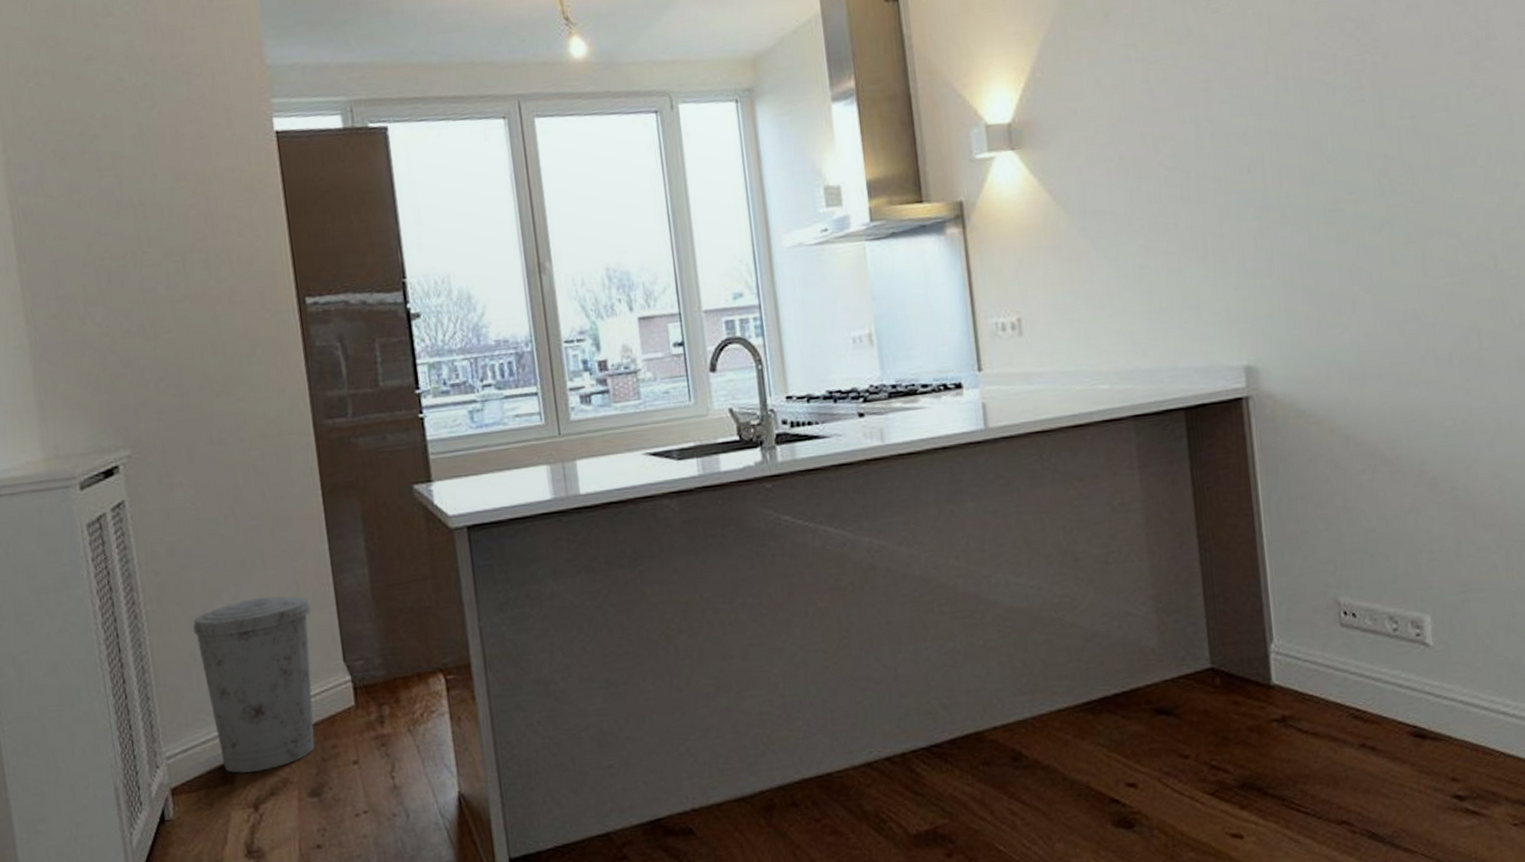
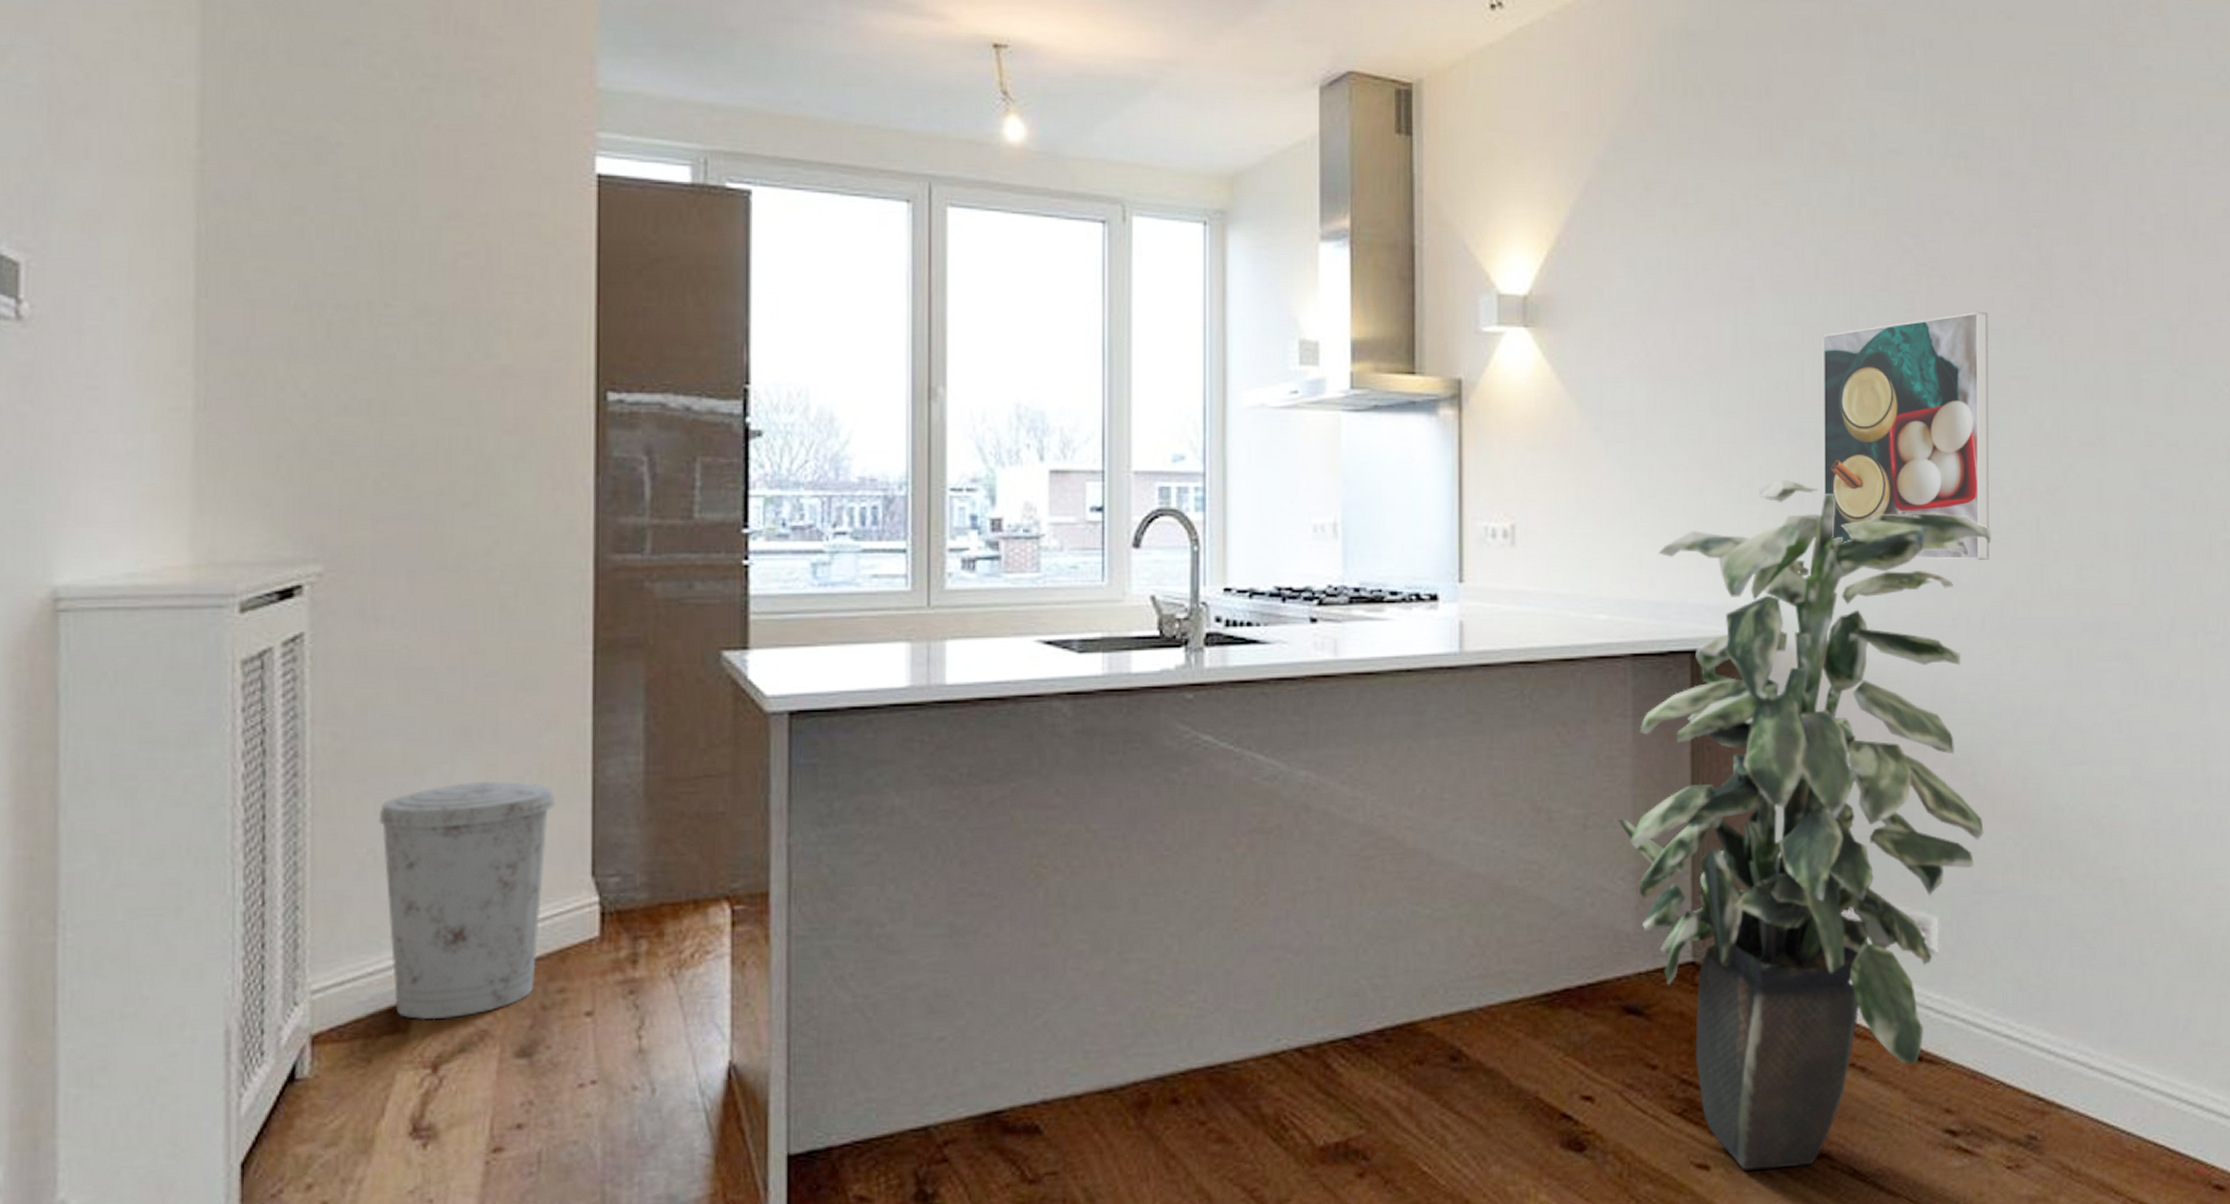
indoor plant: none [1134,252,1467,838] -> present [1618,480,1991,1170]
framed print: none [1277,79,1451,307] -> present [1822,311,1989,560]

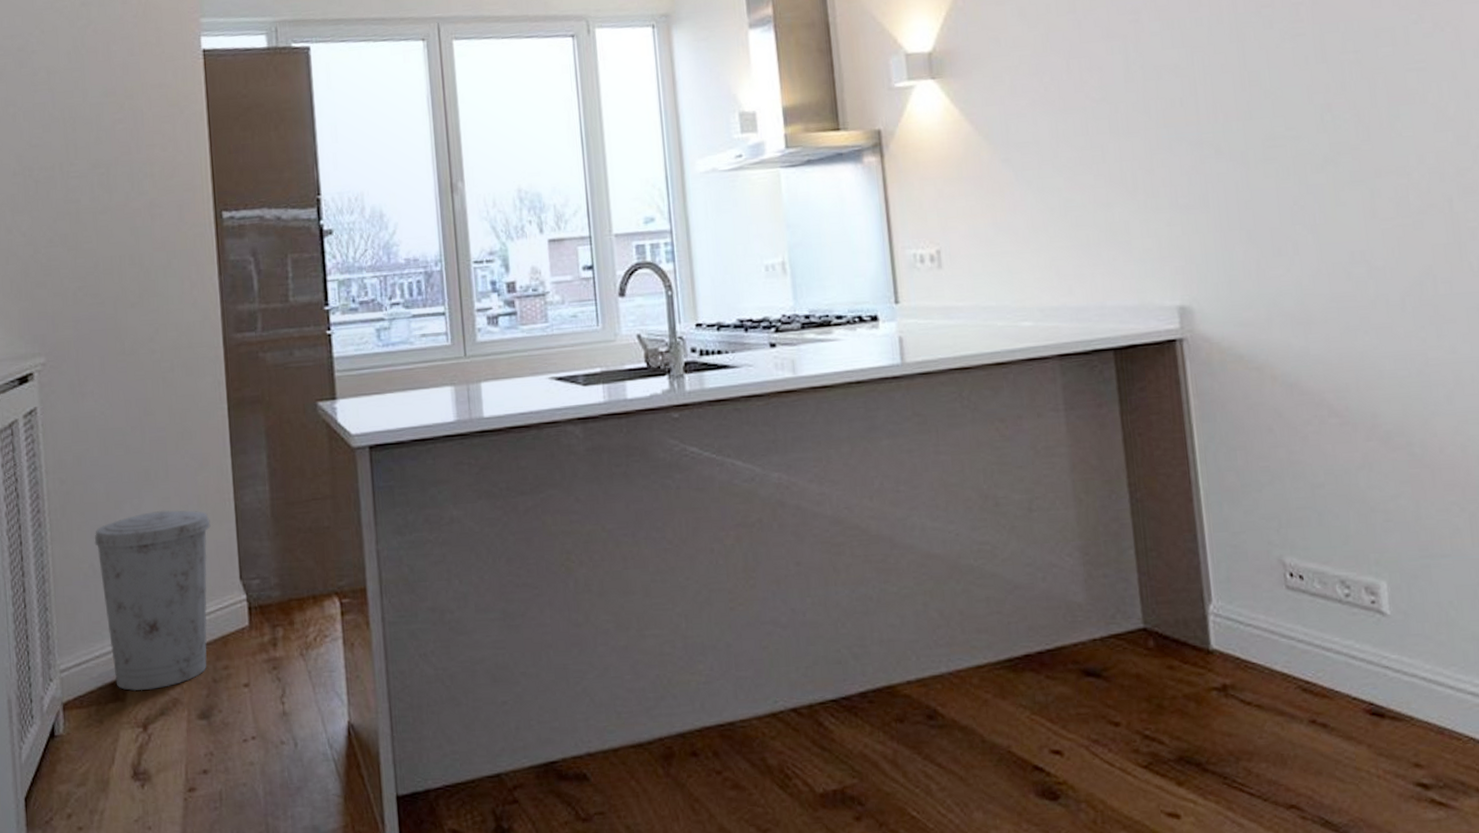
indoor plant: present [1618,480,1991,1170] -> none [1060,187,1426,819]
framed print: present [1822,311,1989,560] -> none [1211,13,1403,248]

